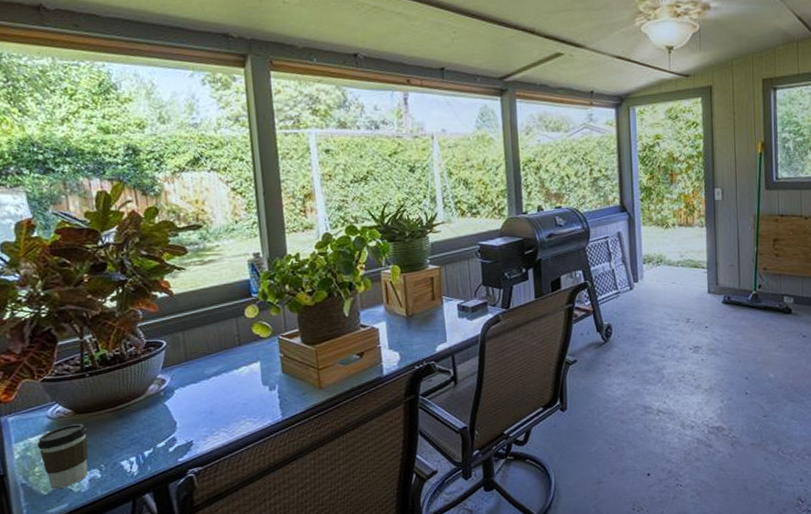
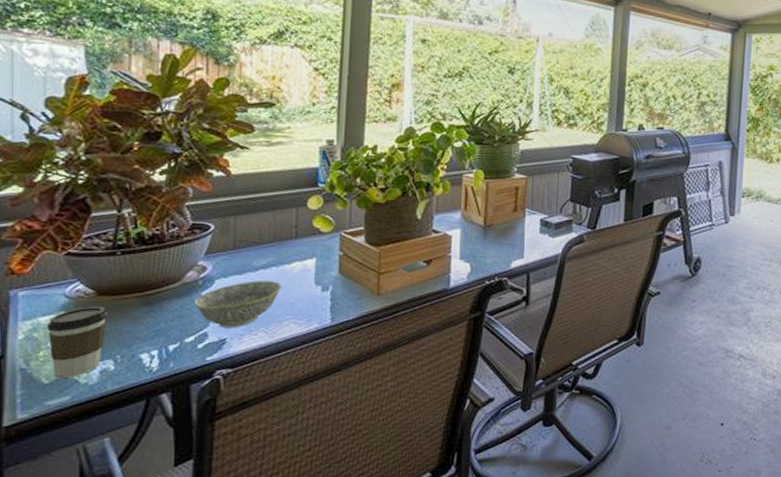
bowl: none [159,386,235,432] -> present [194,281,283,328]

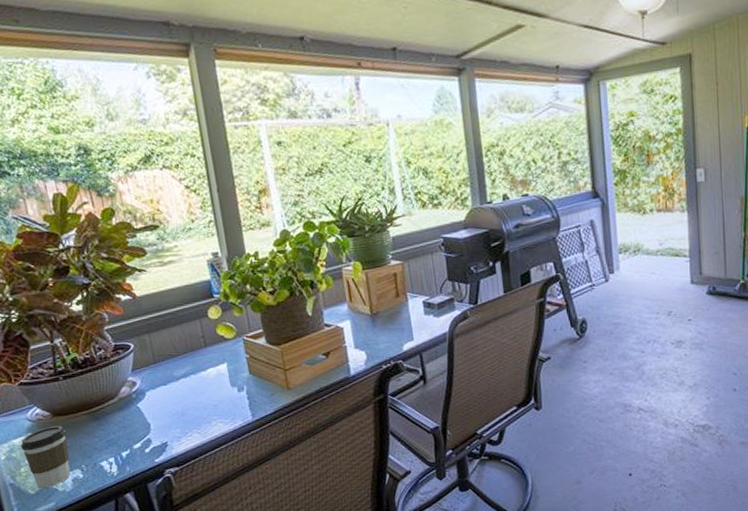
bowl: present [194,281,283,328] -> none [133,387,204,433]

